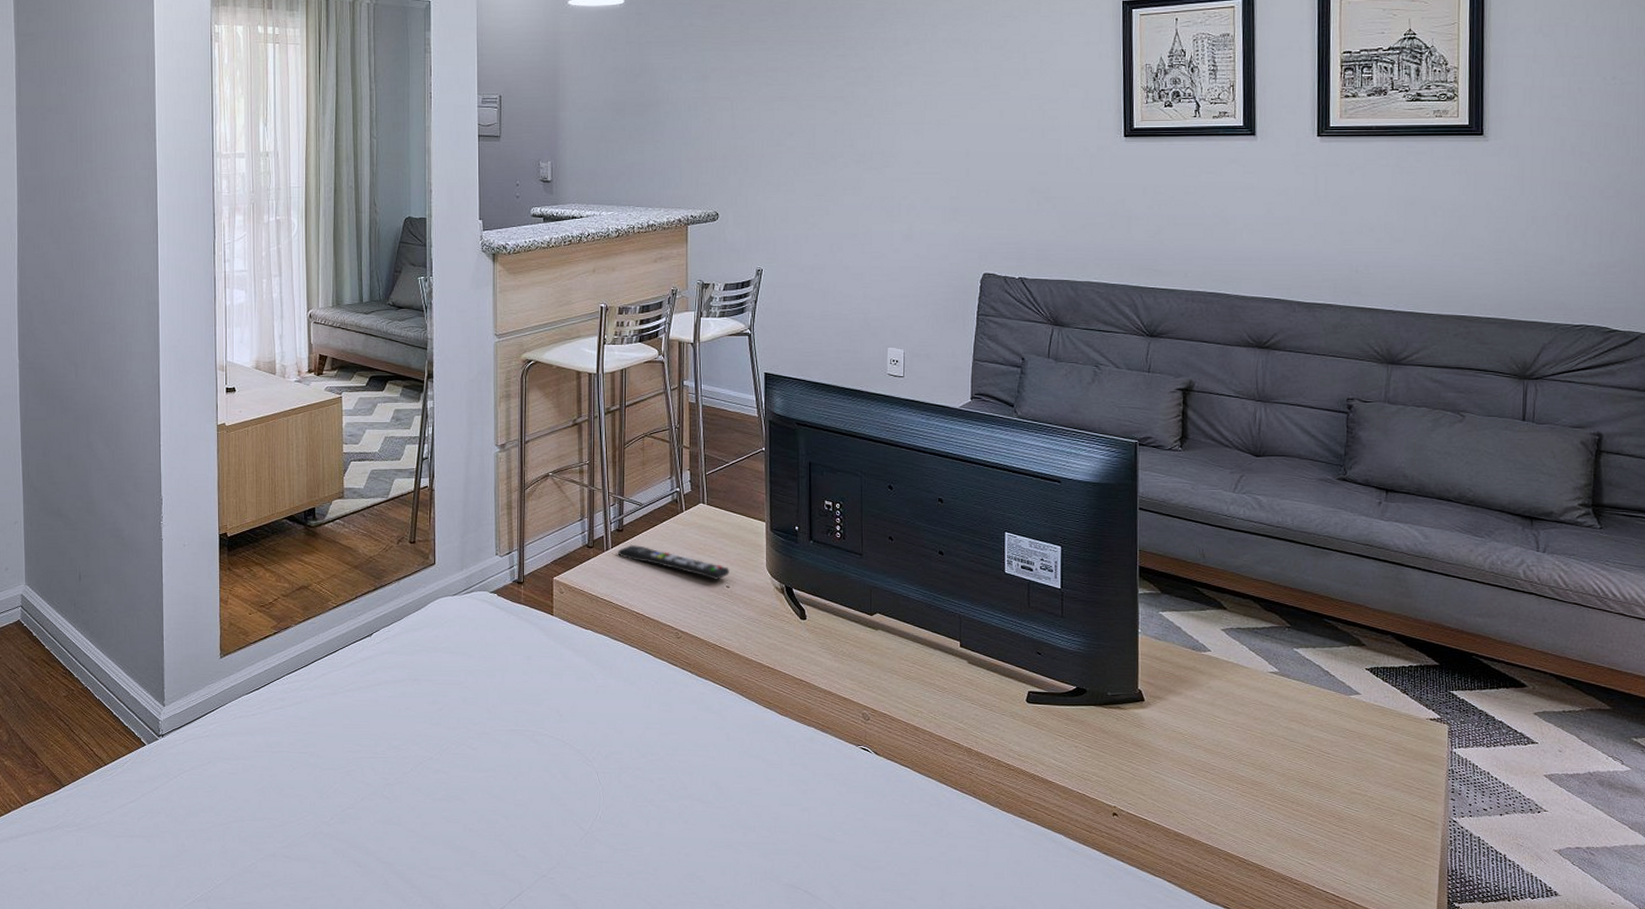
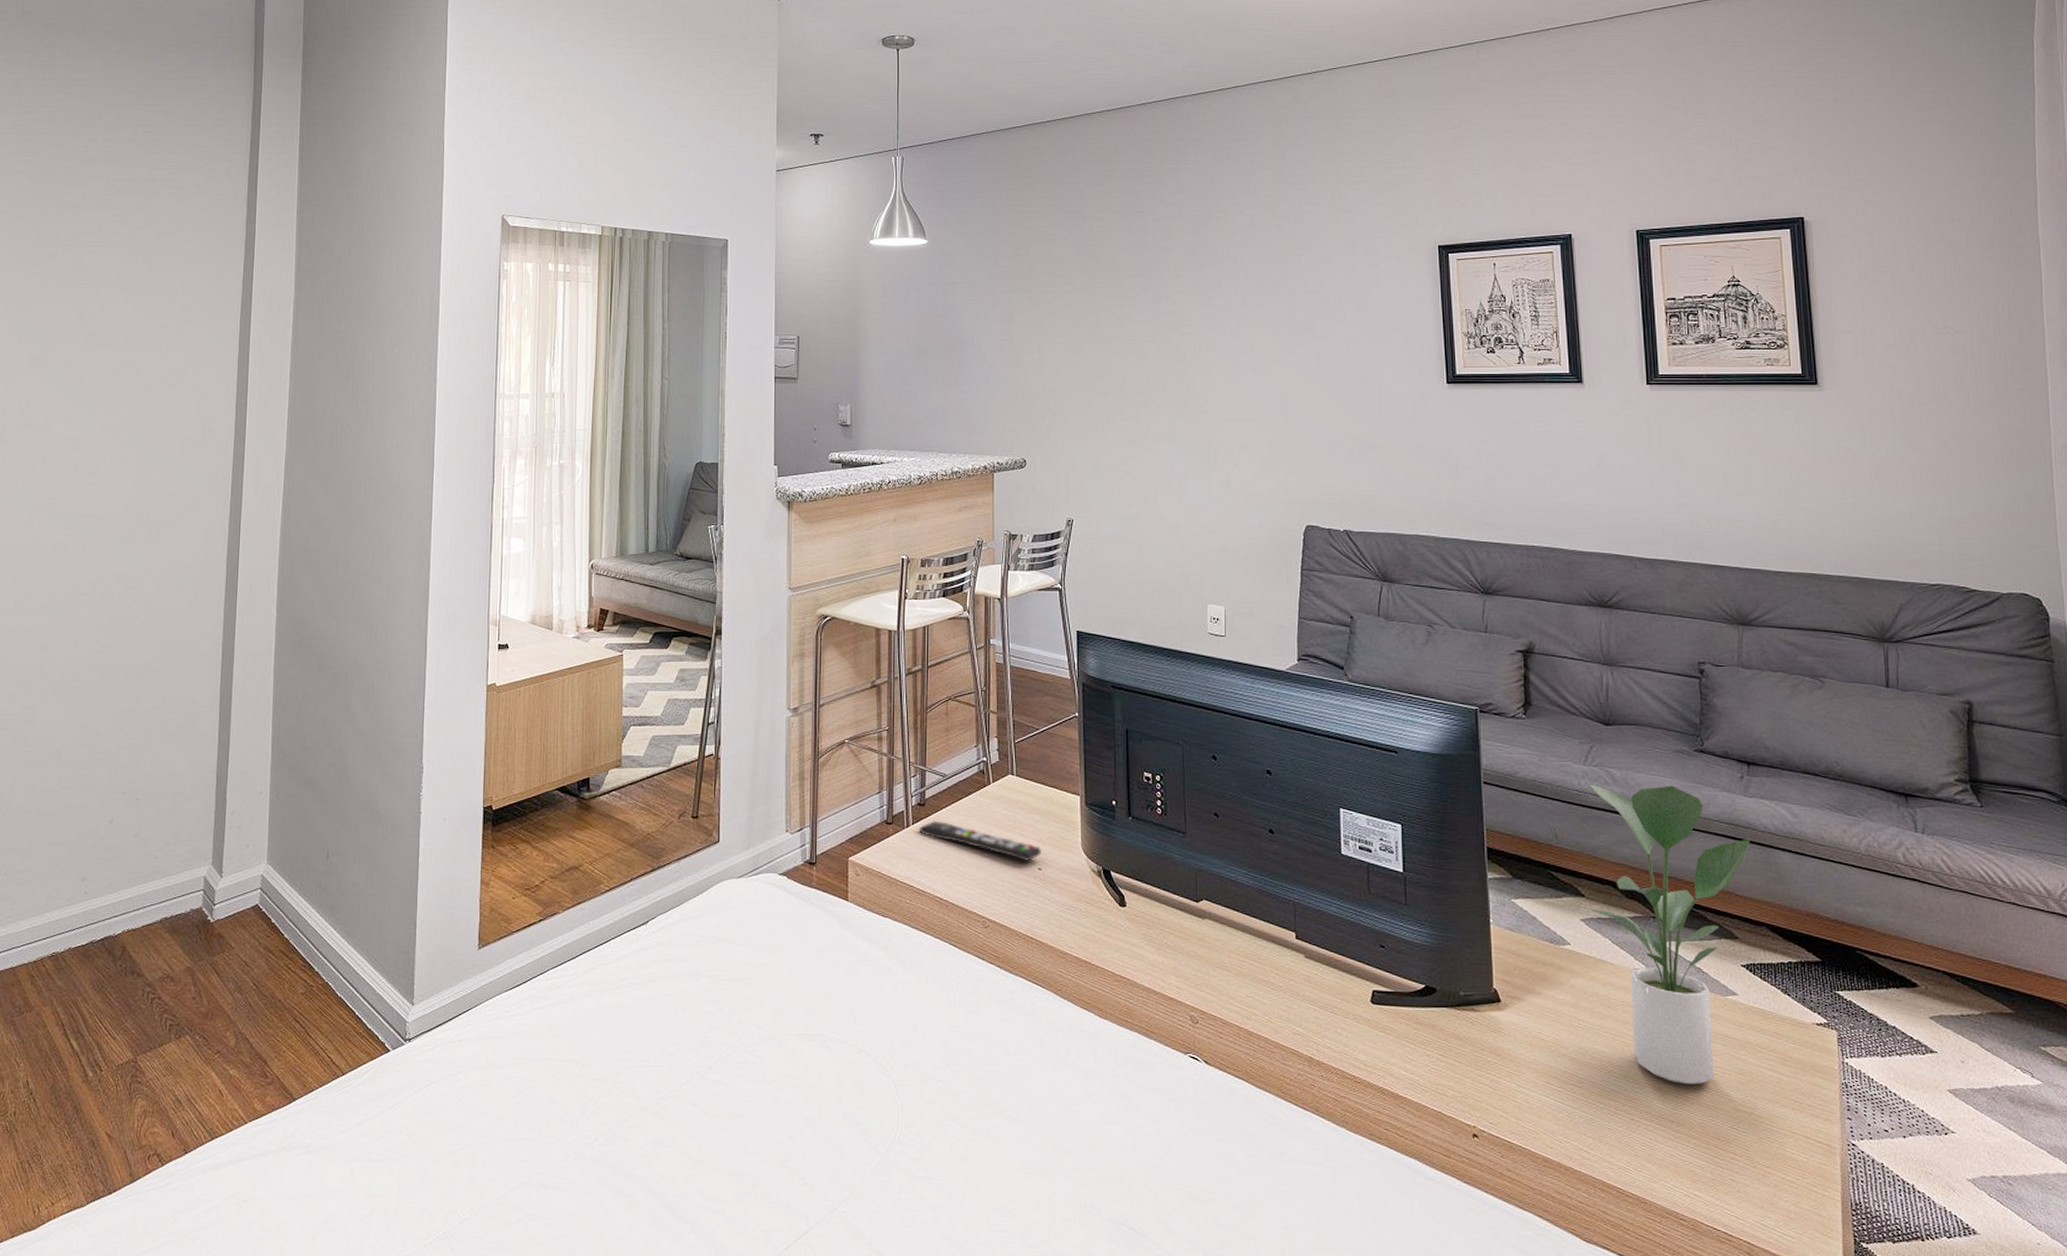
potted plant: none [1229,509,1383,772] -> present [1589,784,1751,1085]

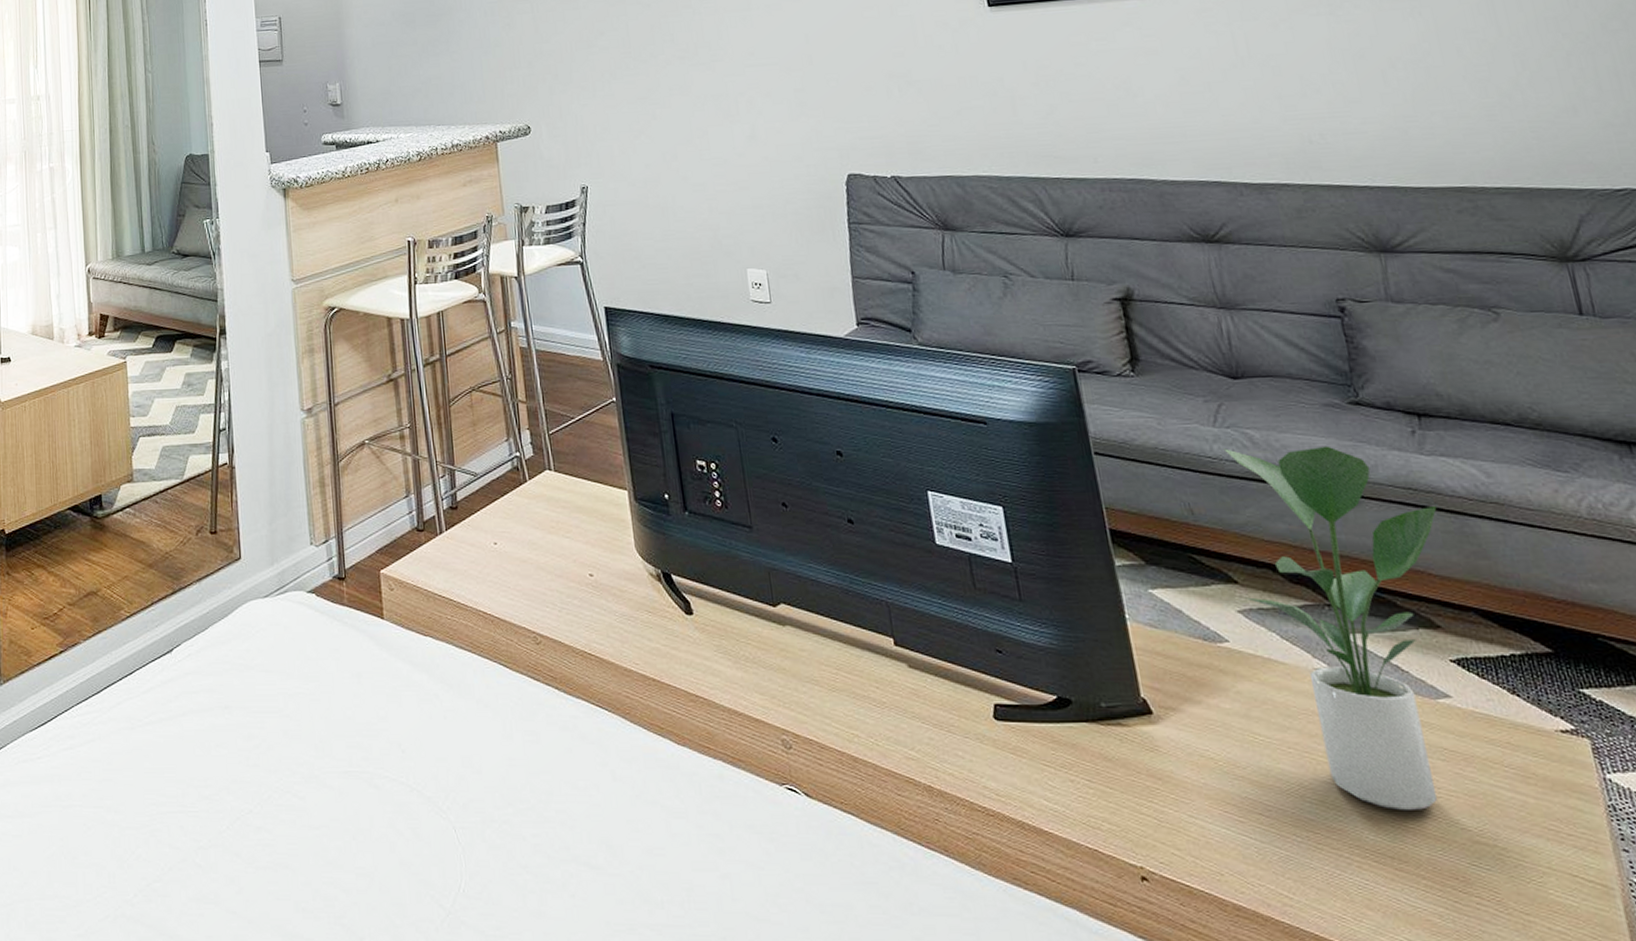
remote control: present [918,820,1041,861] -> none [453,525,591,566]

